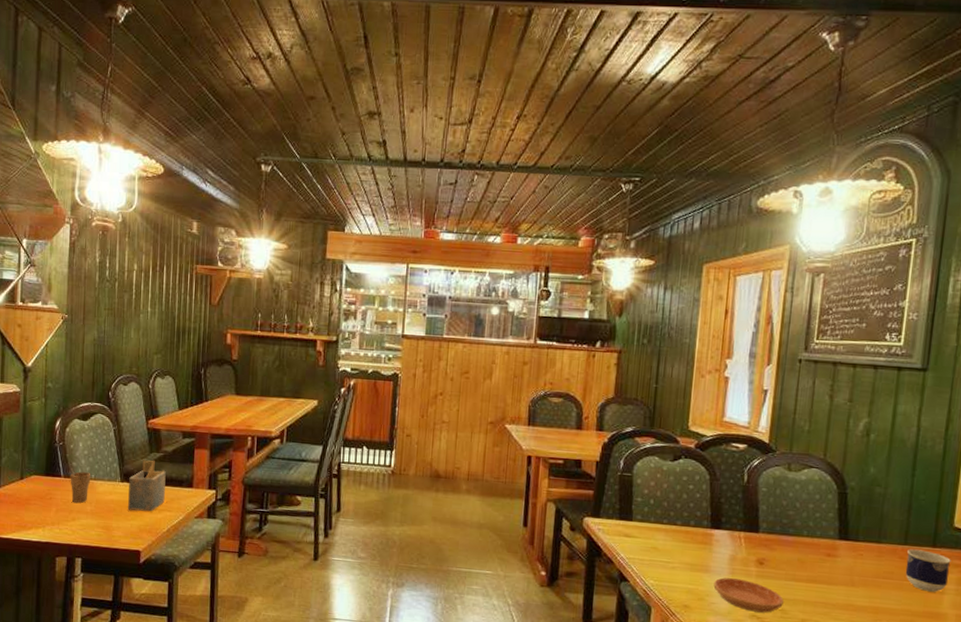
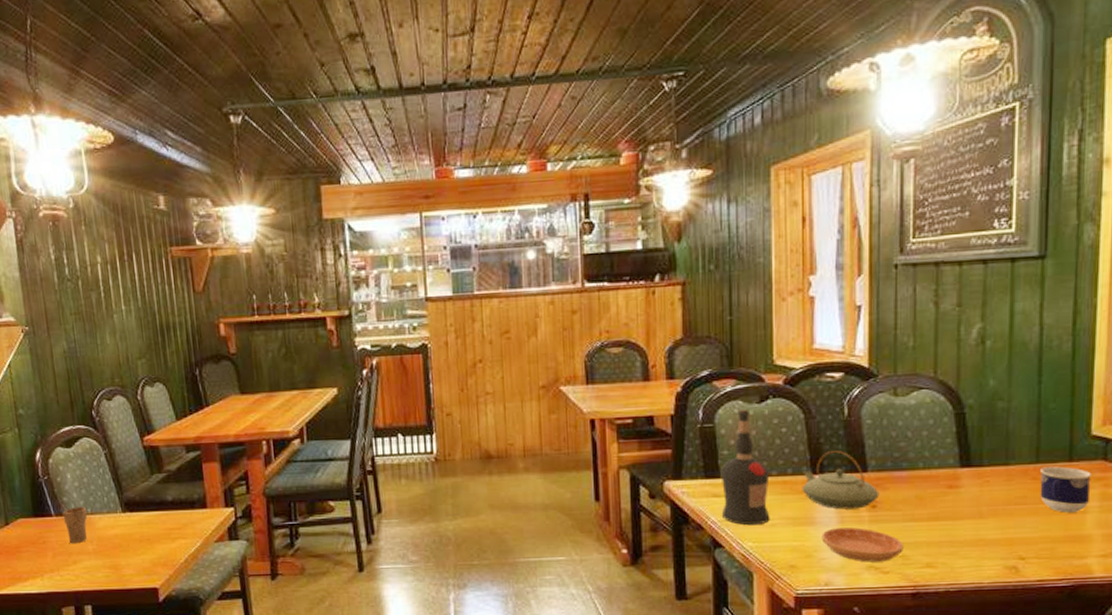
napkin holder: present [128,460,166,512] -> none [131,483,177,543]
liquor bottle: none [630,465,675,566] -> present [722,410,770,526]
teapot: none [701,509,768,564] -> present [802,449,879,510]

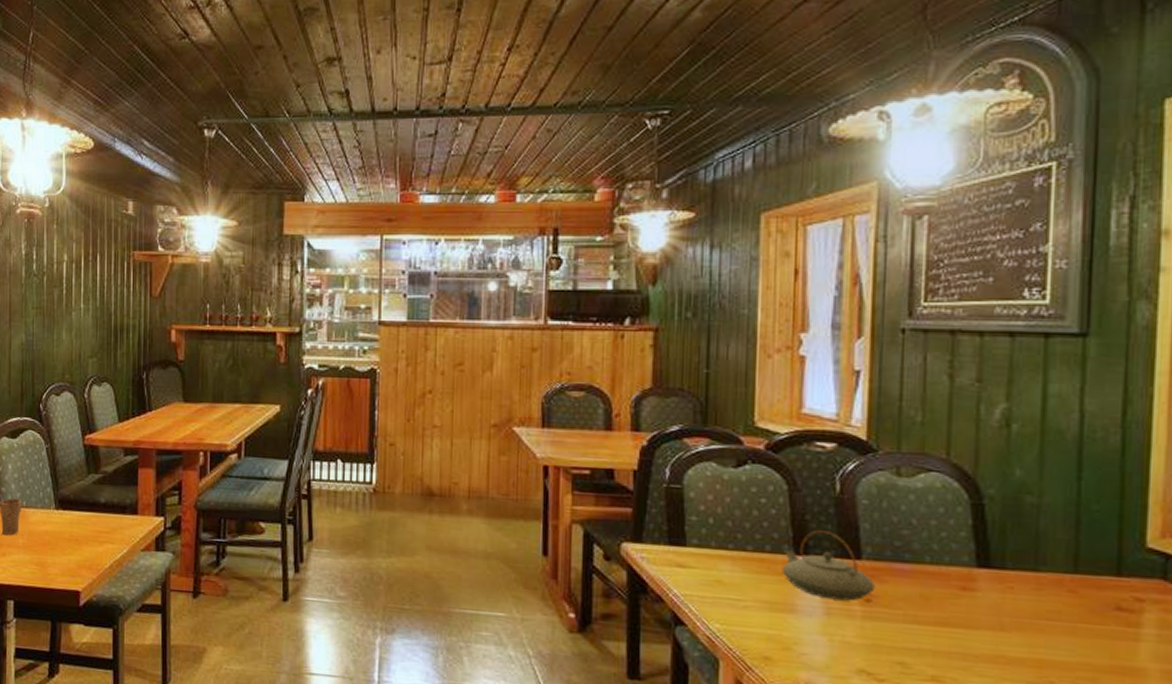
liquor bottle: present [722,410,770,526] -> none [686,473,744,605]
saucer: present [821,527,903,562] -> none [803,620,903,667]
cup: present [1040,466,1092,513] -> none [1078,578,1147,639]

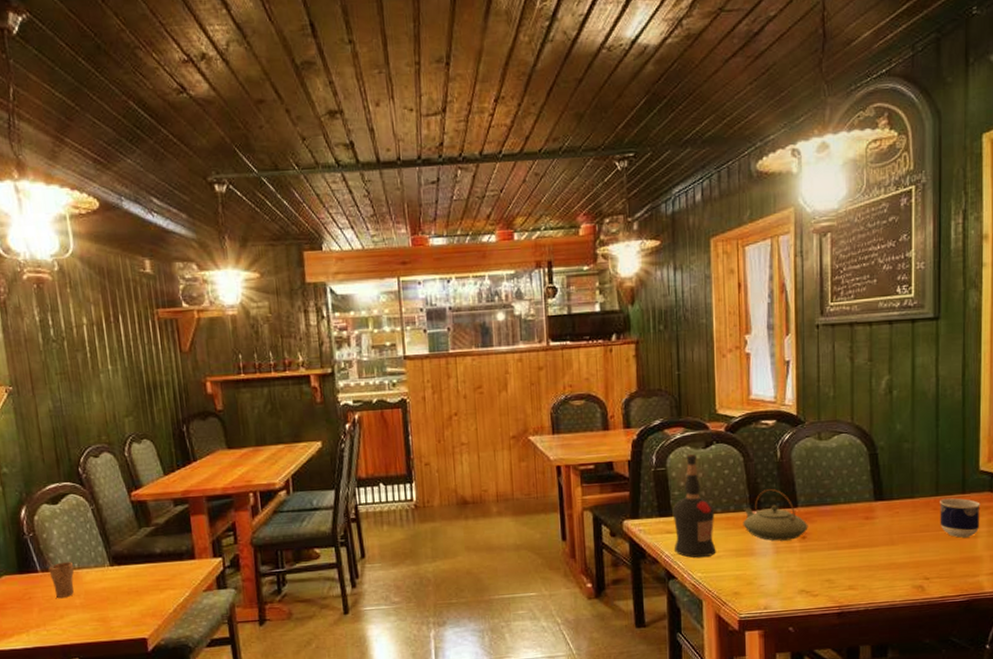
liquor bottle: none [686,473,744,605] -> present [673,454,716,558]
cup: none [1078,578,1147,639] -> present [940,498,980,538]

